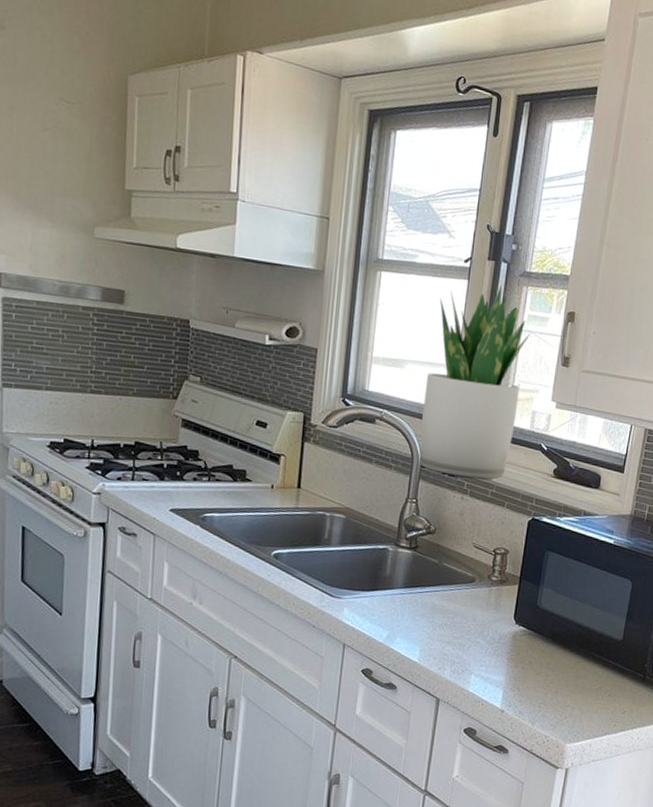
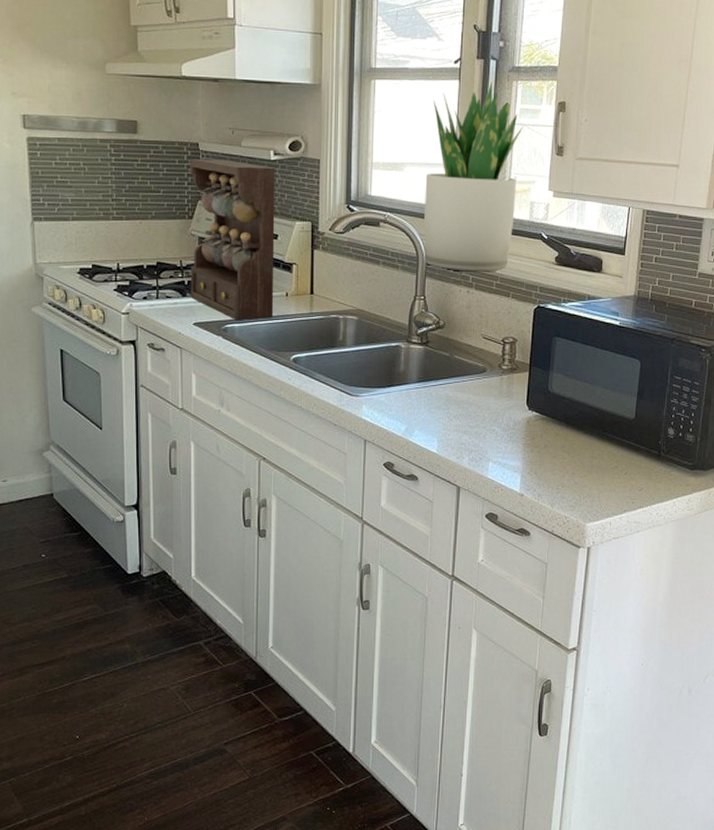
spice rack: none [169,335,270,510] -> present [190,158,275,320]

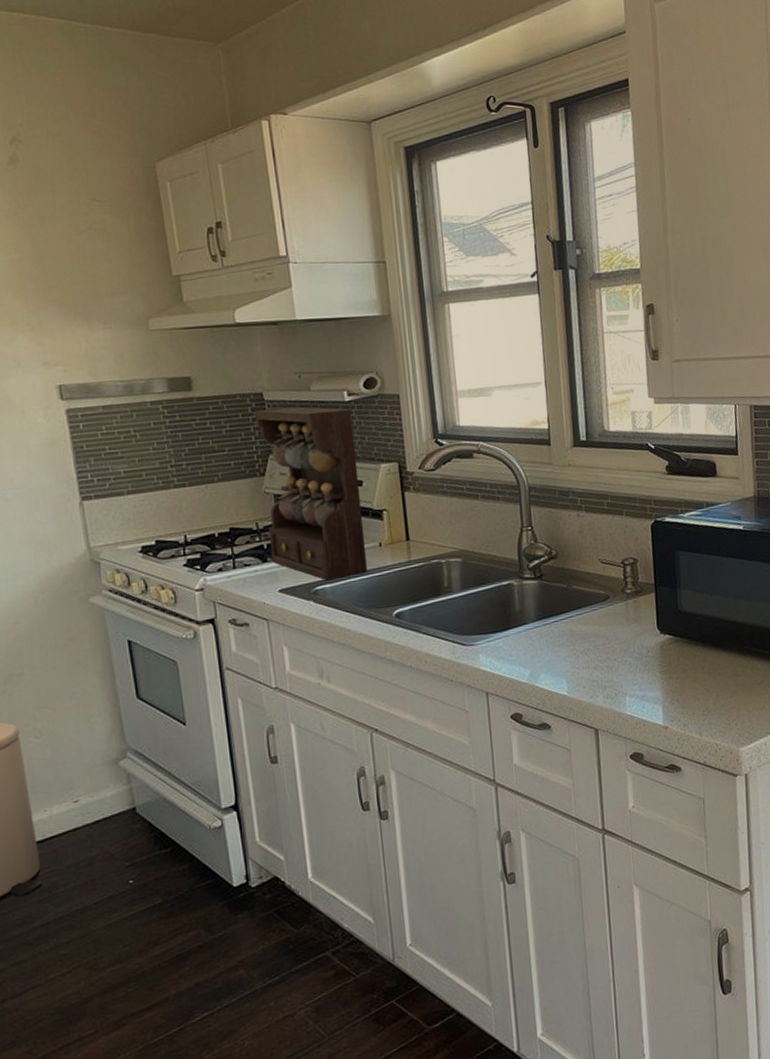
planter: present [423,82,524,272] -> none [513,292,617,495]

